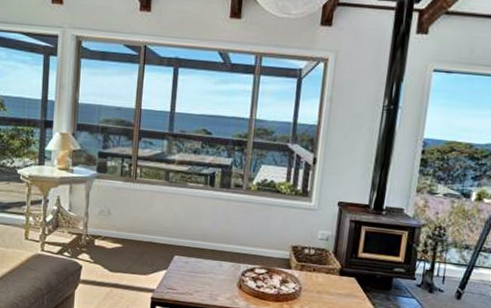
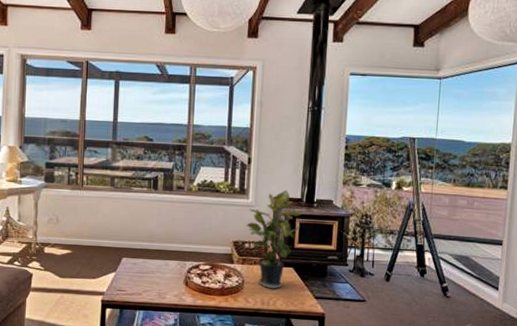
potted plant: none [307,194,369,299] -> present [246,190,302,289]

